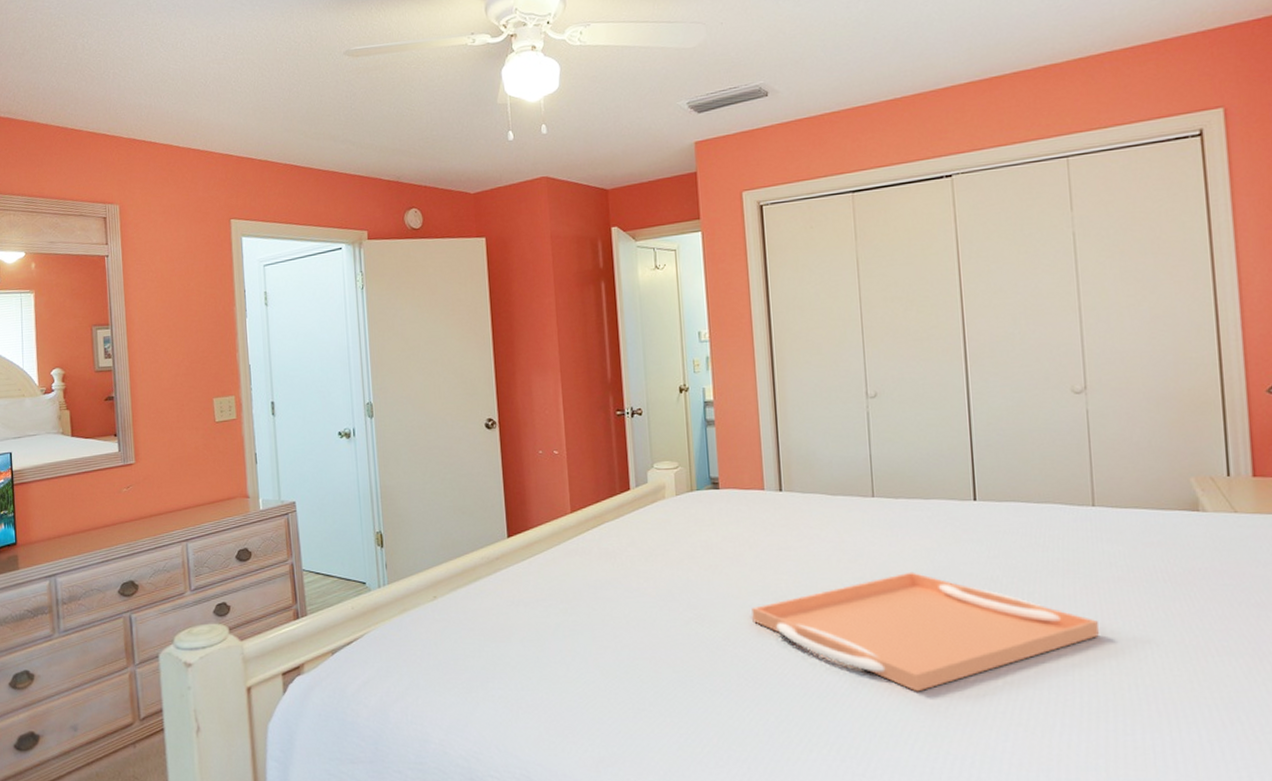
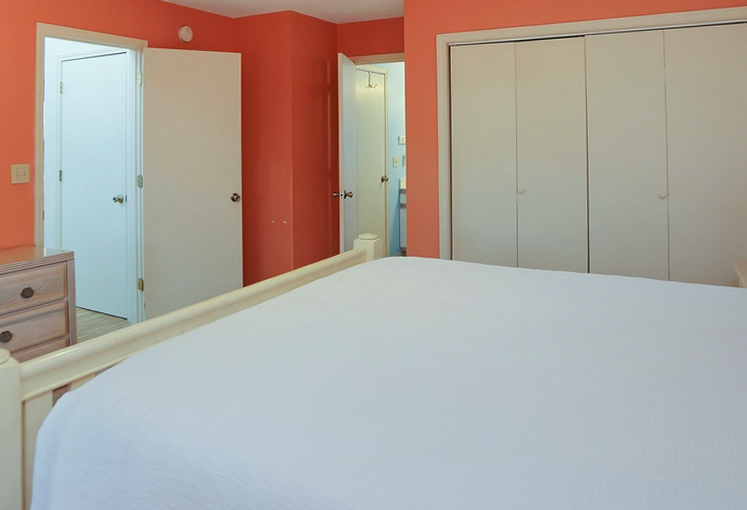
serving tray: present [752,571,1099,692] -> none [425,324,668,414]

